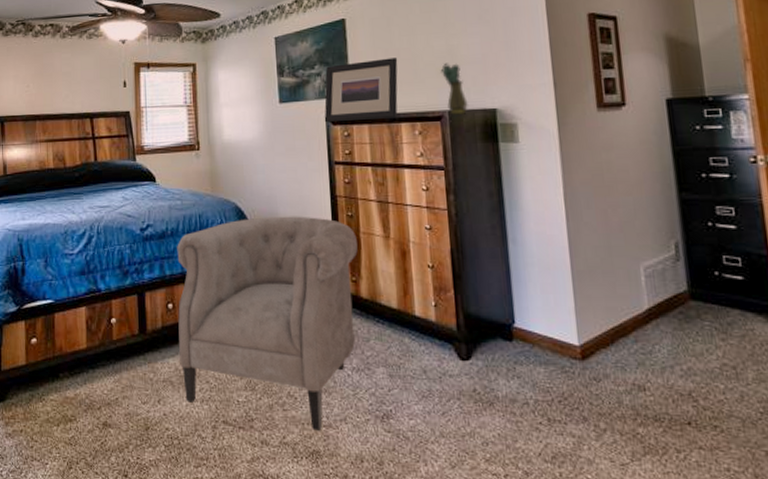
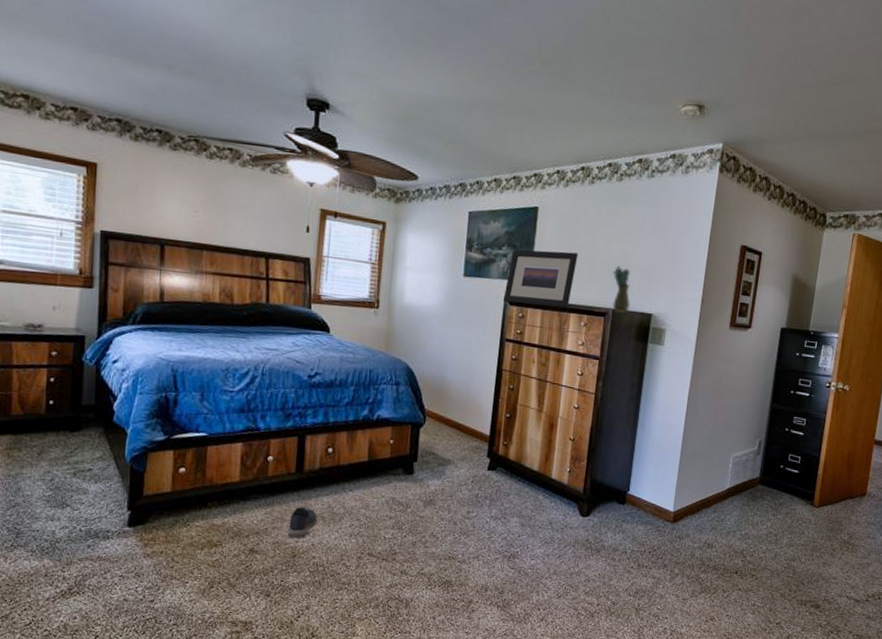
shoe: none [138,371,166,407] -> present [288,506,318,538]
chair: present [177,216,358,431] -> none [333,379,514,565]

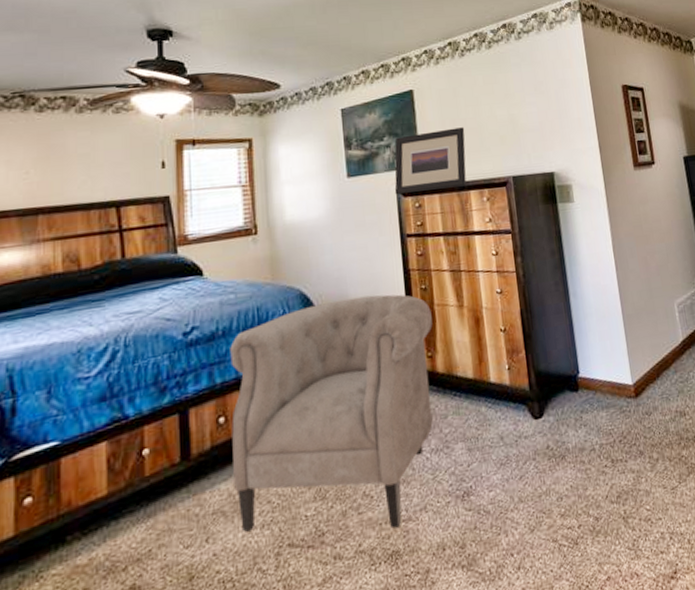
shoe: present [288,506,318,538] -> none [179,504,217,553]
chair: none [333,379,514,565] -> present [230,294,433,532]
vase: present [612,266,630,315] -> none [504,131,530,180]

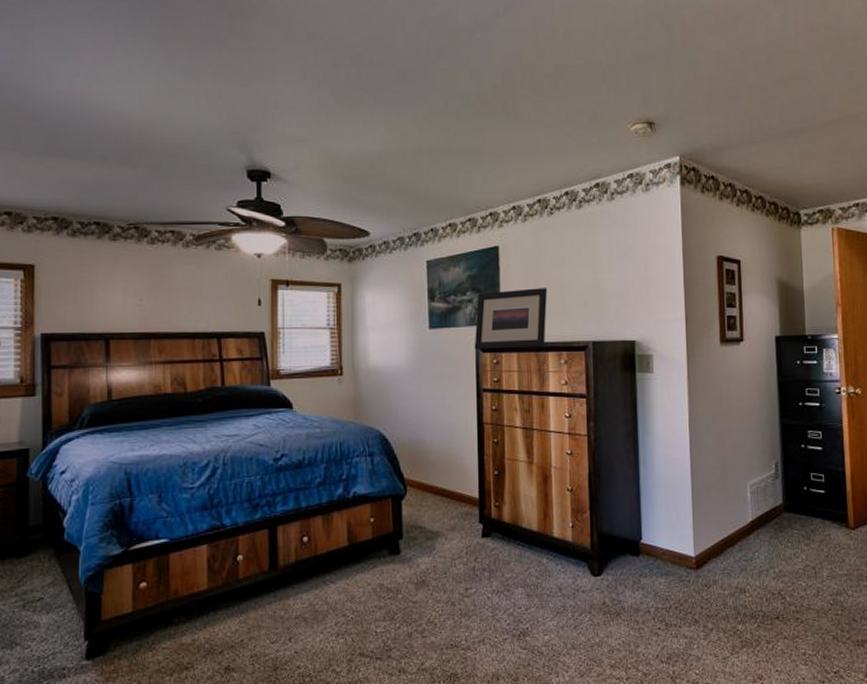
chair: present [230,294,433,532] -> none [314,443,502,654]

